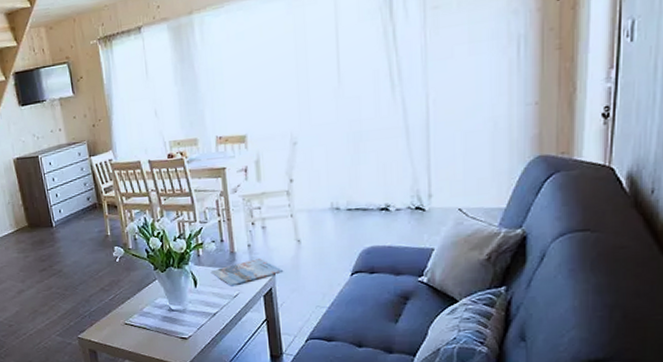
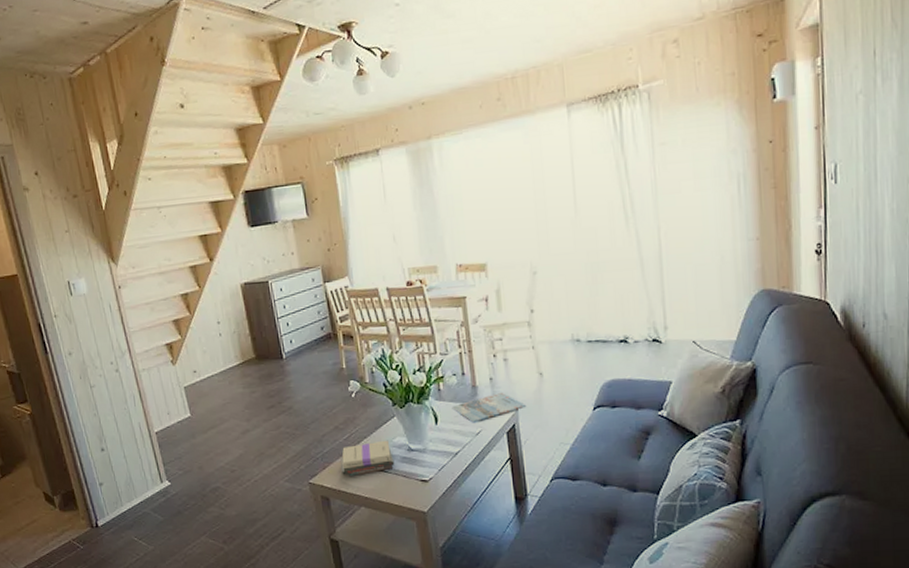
books: none [106,301,156,332] -> present [340,440,395,476]

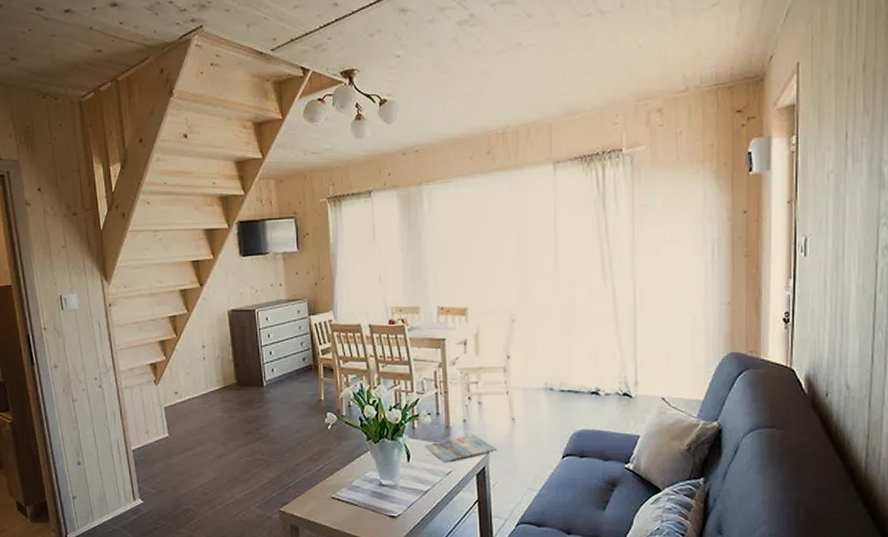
books: present [340,440,395,476] -> none [312,473,365,507]

